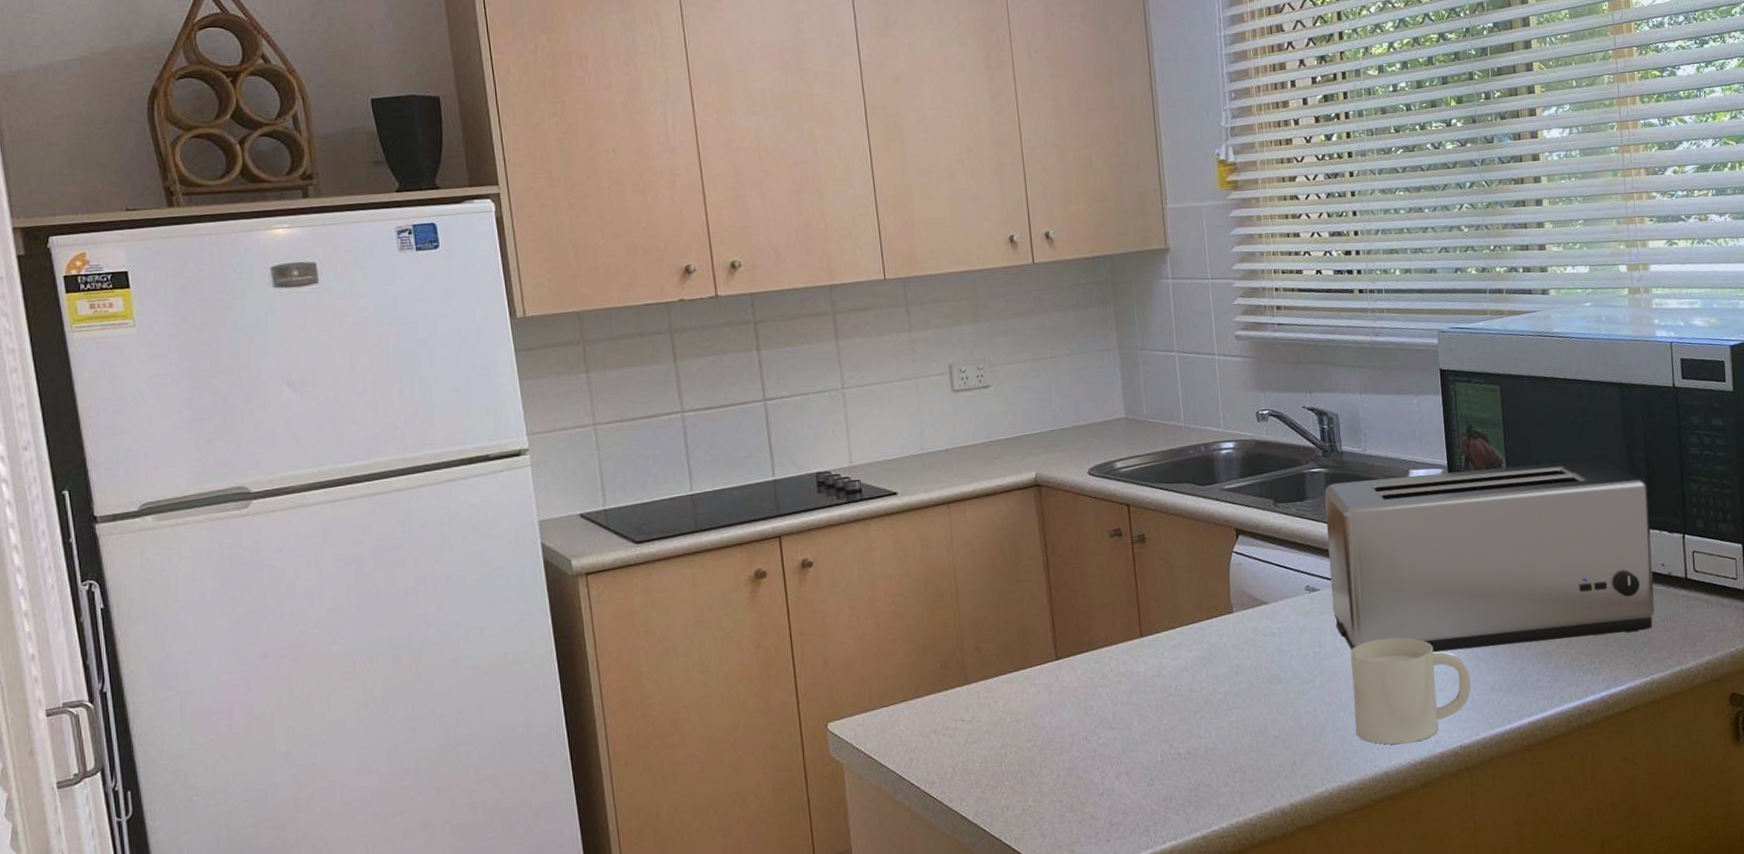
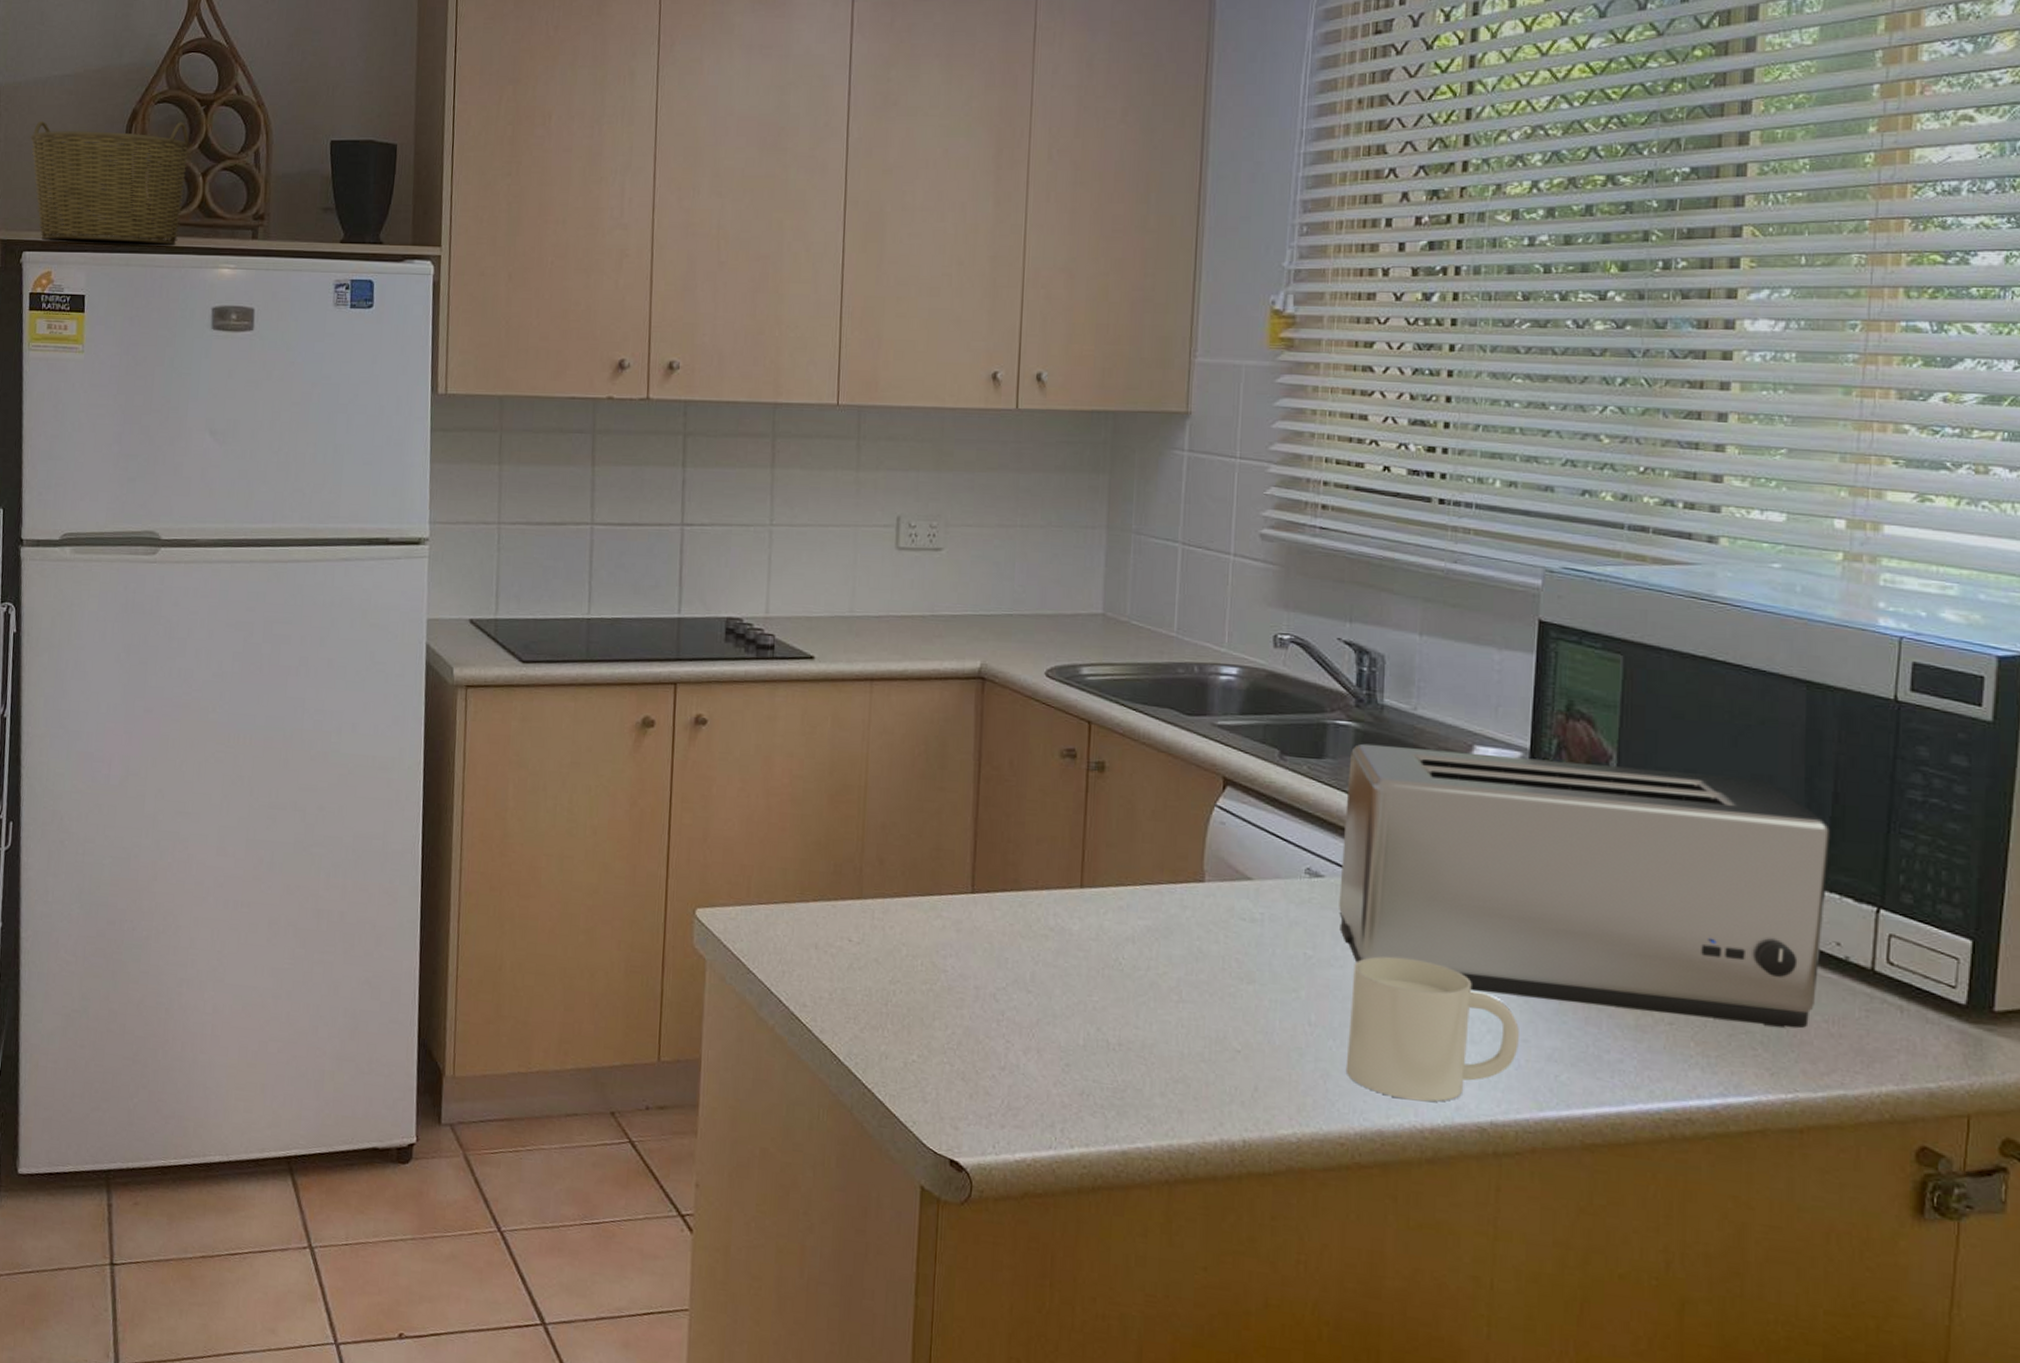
basket: none [39,94,223,224] -> present [30,120,190,247]

